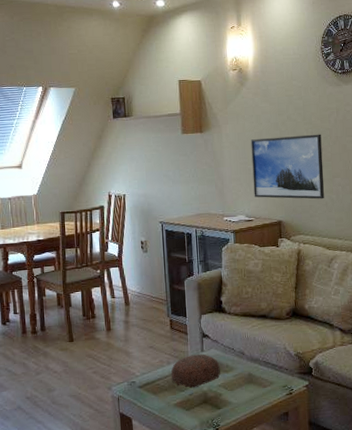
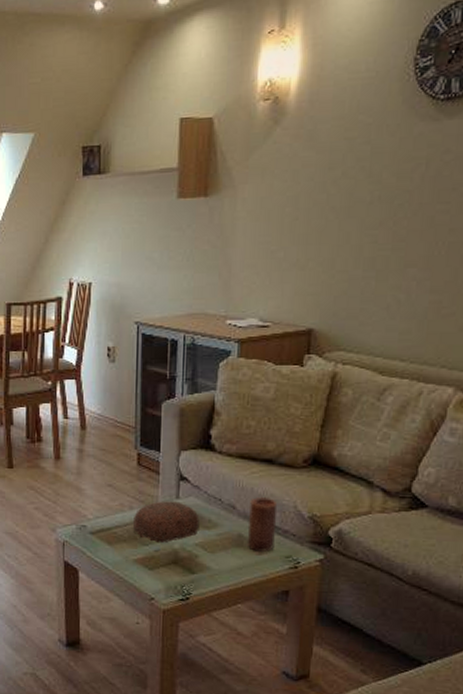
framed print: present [250,134,324,199] -> none [275,199,395,300]
candle: none [253,343,274,386] -> present [247,496,278,553]

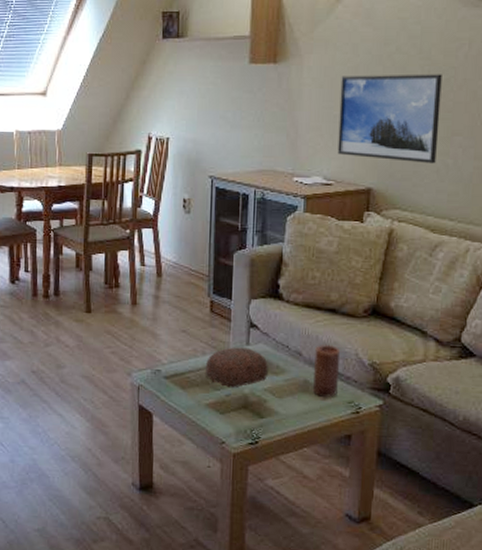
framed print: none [275,199,395,300] -> present [337,74,442,164]

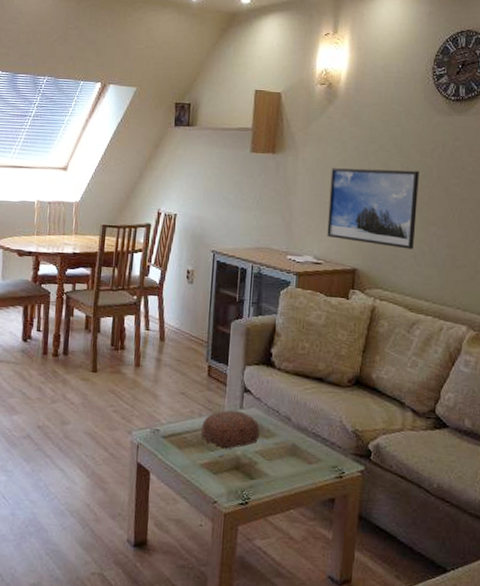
candle: present [312,344,341,398] -> none [299,410,326,462]

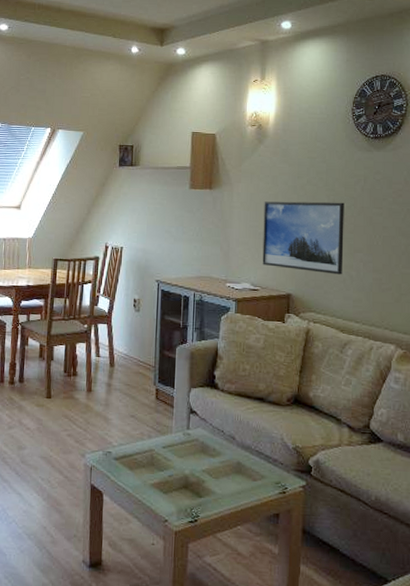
decorative bowl: present [201,410,260,450] -> none [151,431,206,469]

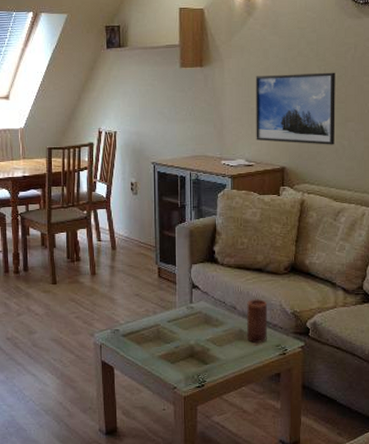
candle: none [244,429,268,479] -> present [246,298,268,344]

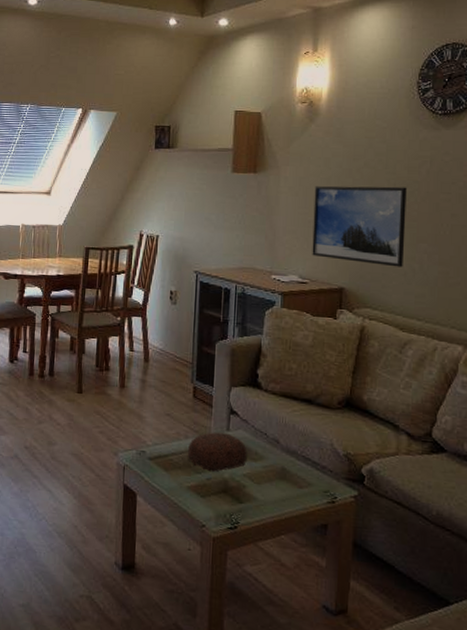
decorative bowl: none [157,306,209,341] -> present [188,432,247,472]
candle: present [246,298,268,344] -> none [289,433,316,487]

